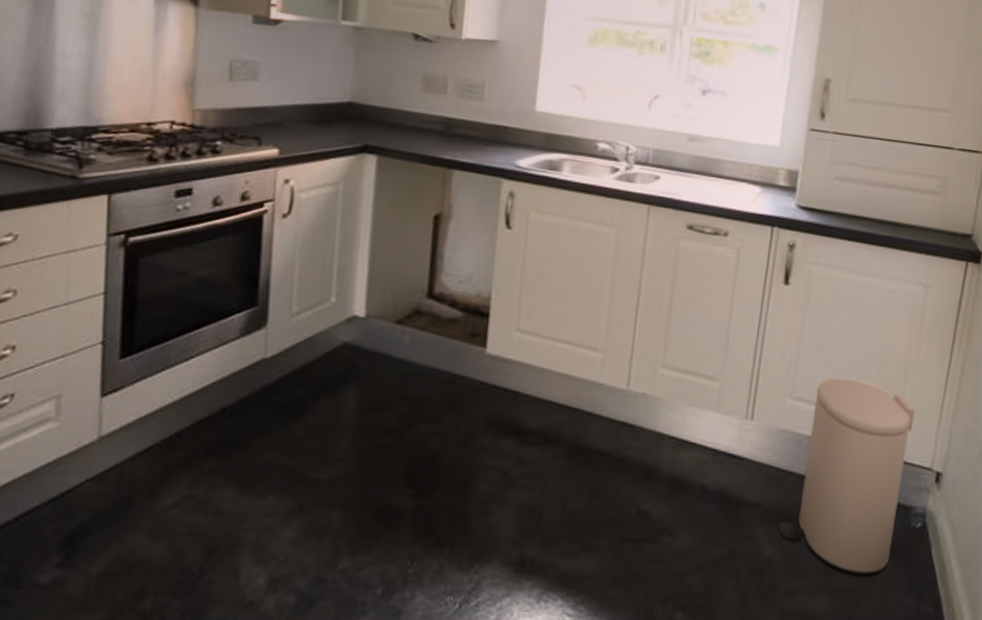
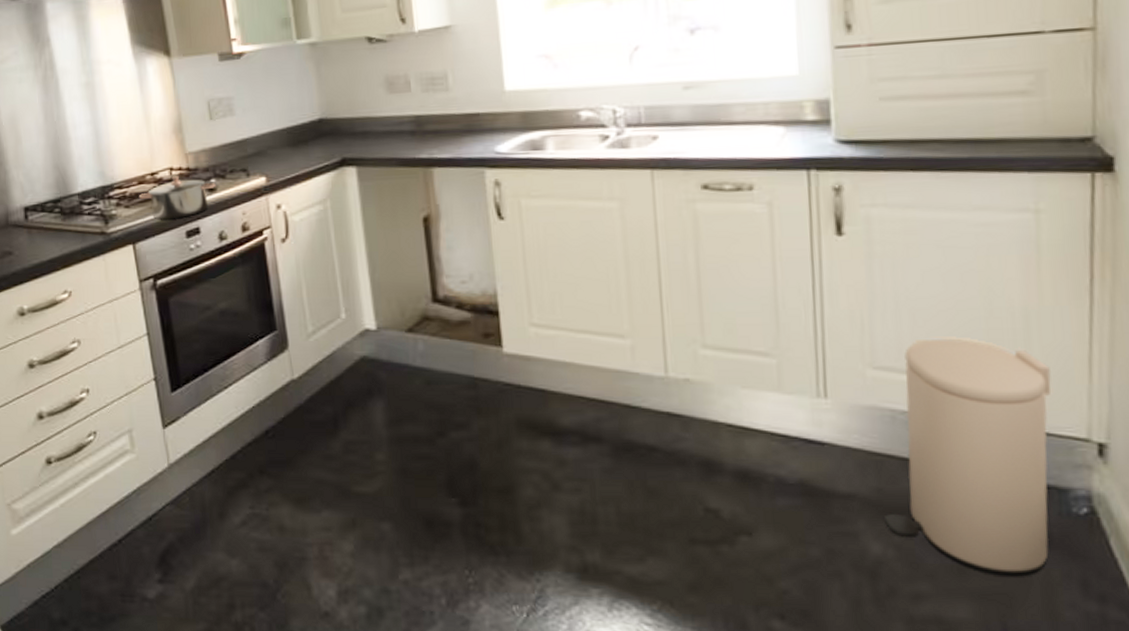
cooking pot: none [126,130,221,176] -> present [138,176,216,220]

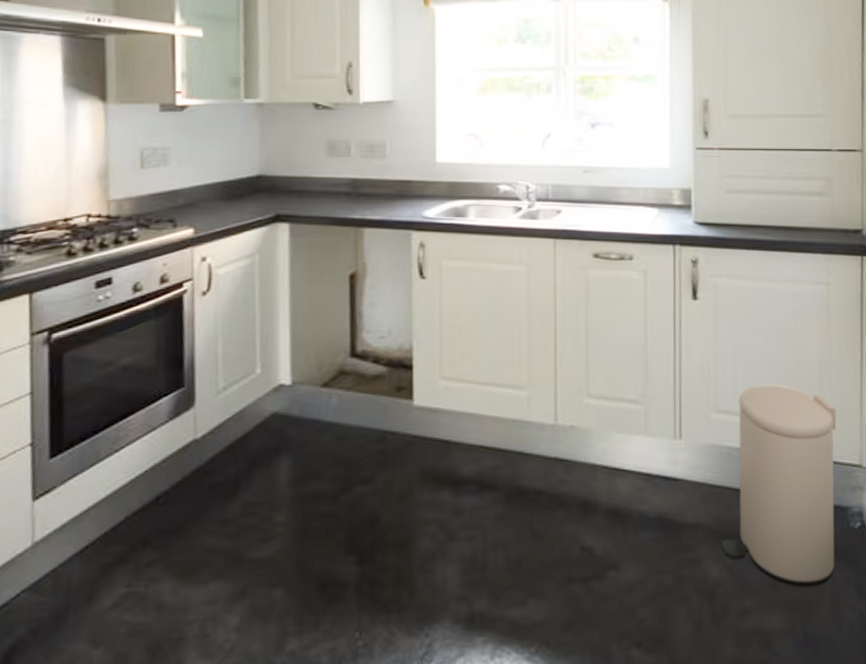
cooking pot: present [138,176,216,220] -> none [45,223,138,269]

